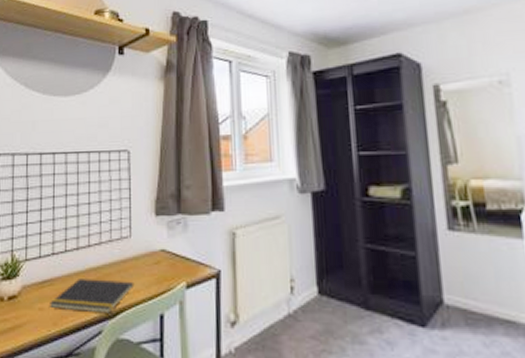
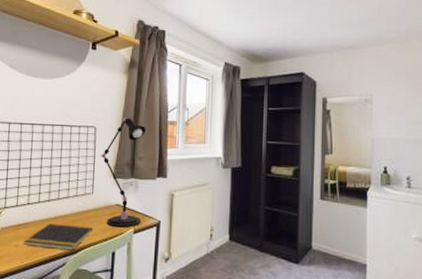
desk lamp: none [137,136,195,281] -> present [100,118,146,228]

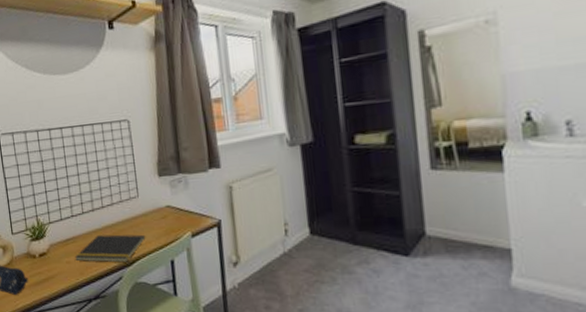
desk lamp: present [100,118,146,228] -> none [139,103,198,233]

